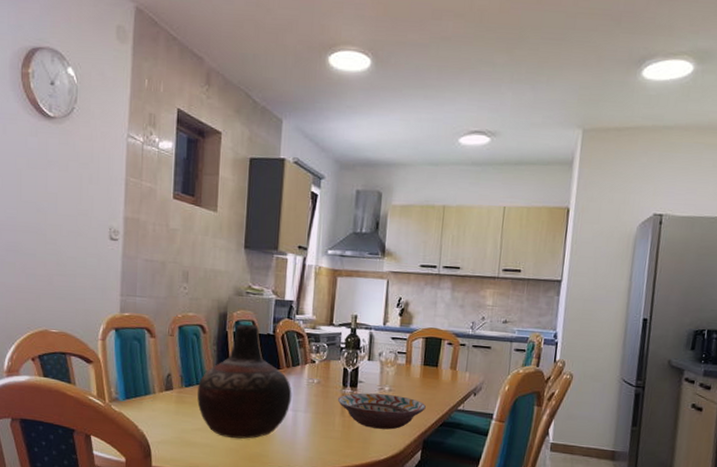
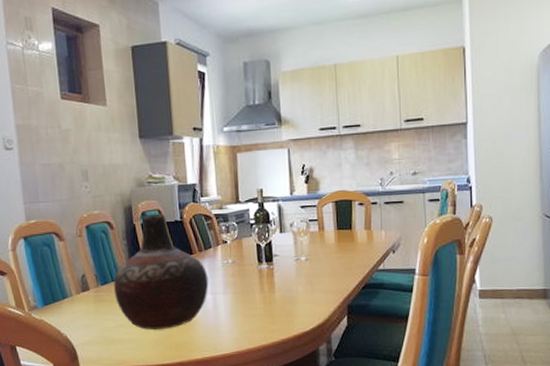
decorative bowl: present [337,393,426,430] -> none [254,264,345,300]

